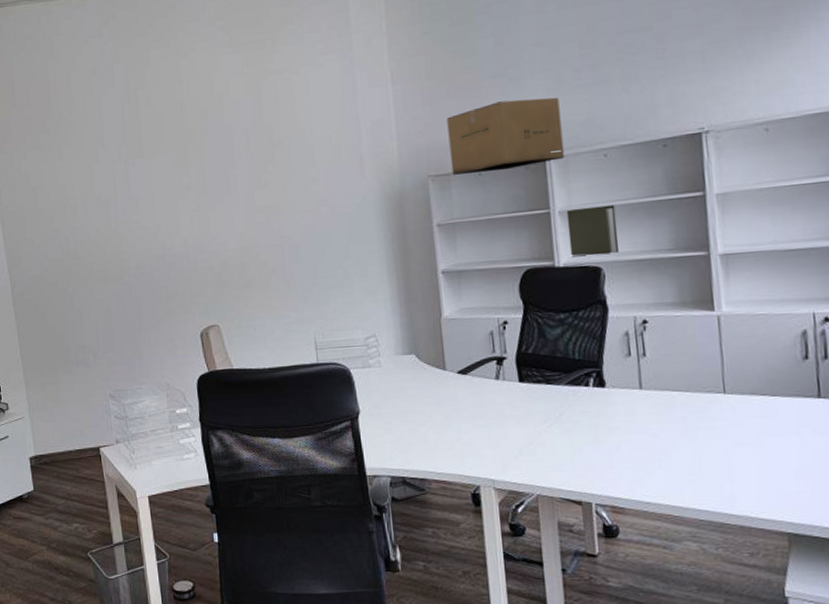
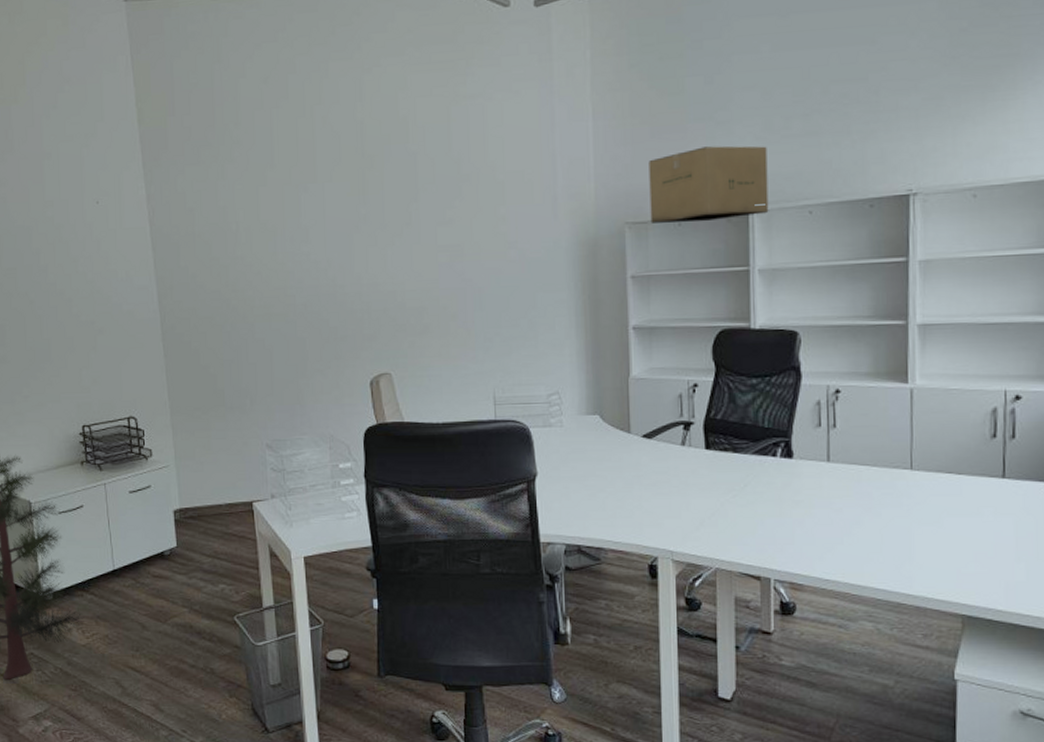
binder: present [566,204,619,256] -> none [766,265,818,319]

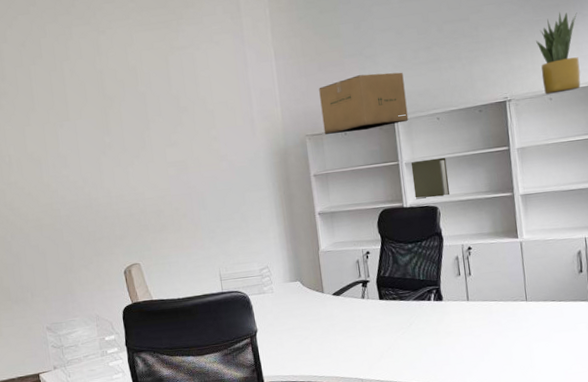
binder: none [766,265,818,319] -> present [410,157,450,198]
planter: none [962,75,1026,189] -> present [536,11,581,95]

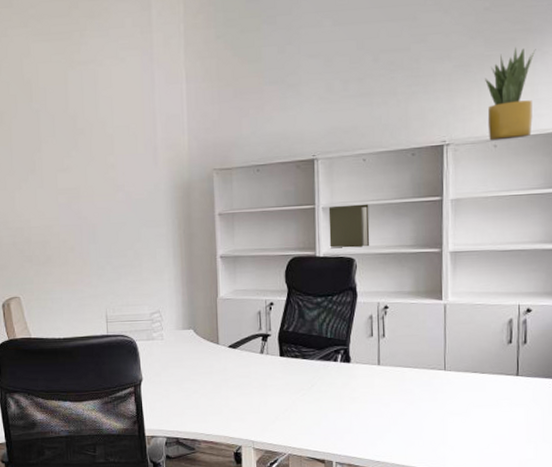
box: present [319,72,409,135] -> none [232,104,331,170]

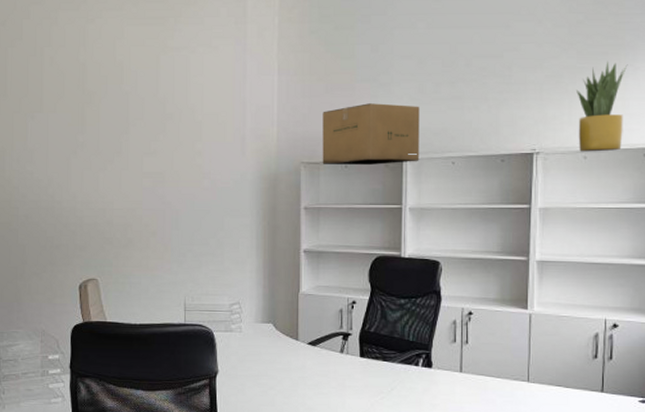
box: none [232,104,331,170] -> present [322,103,420,166]
binder: present [328,204,370,248] -> none [415,207,456,251]

